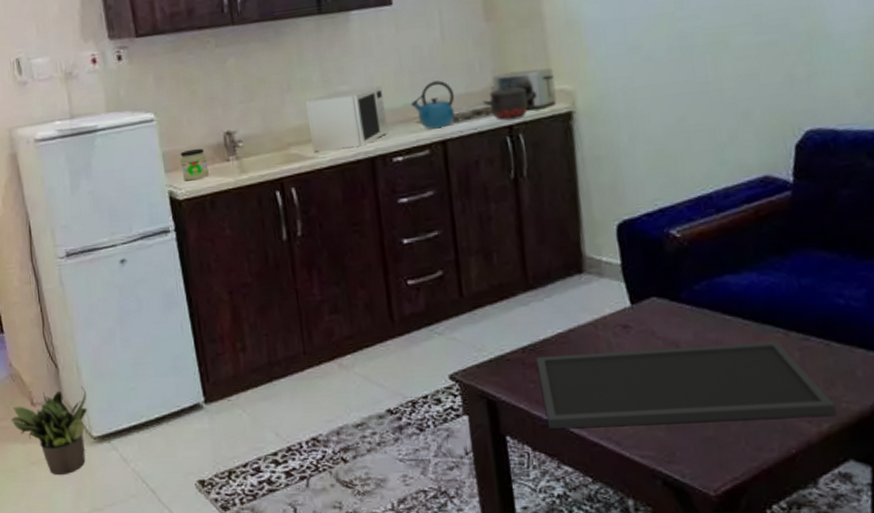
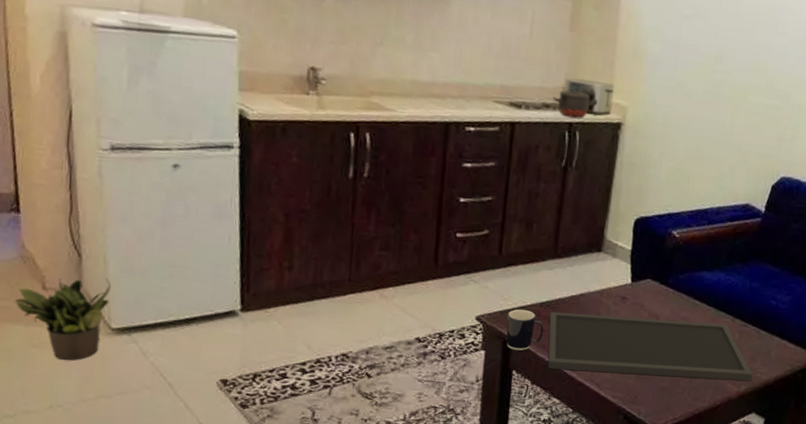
jar: present [180,148,209,181] -> none [257,74,286,105]
microwave: present [306,85,388,152] -> none [393,55,469,111]
kettle: present [410,80,455,130] -> none [491,69,531,112]
mug: none [484,358,534,411] -> present [506,308,544,351]

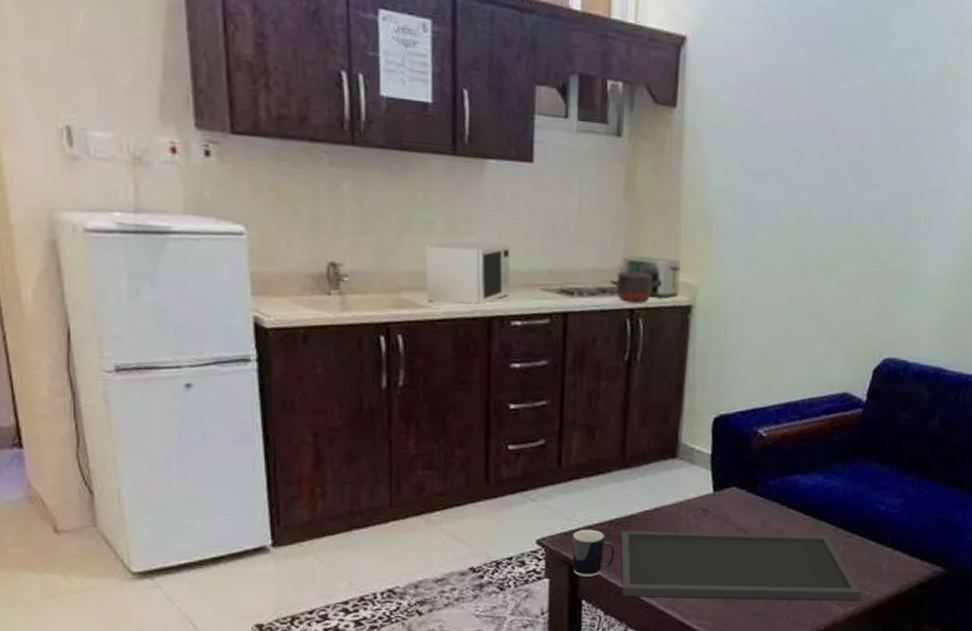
potted plant: present [14,279,111,360] -> none [25,517,128,610]
microwave: none [393,55,469,111] -> present [425,241,511,305]

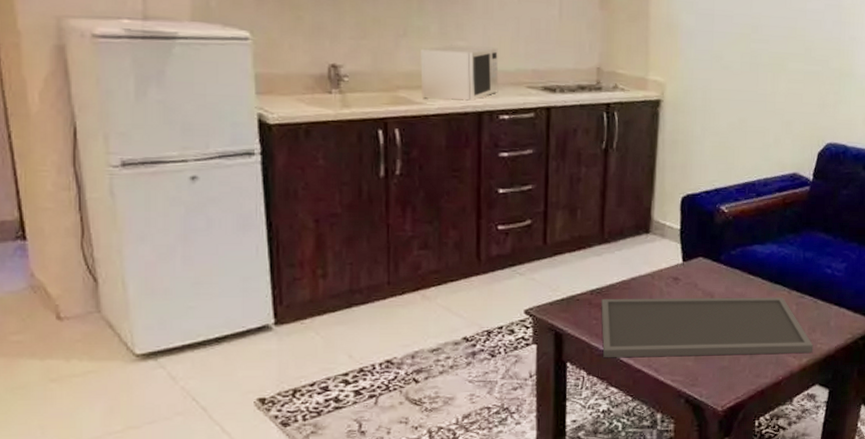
mug: present [571,529,615,577] -> none [556,298,596,342]
cooking pot: present [610,267,659,305] -> none [588,67,631,100]
toaster: present [621,255,681,300] -> none [598,57,650,95]

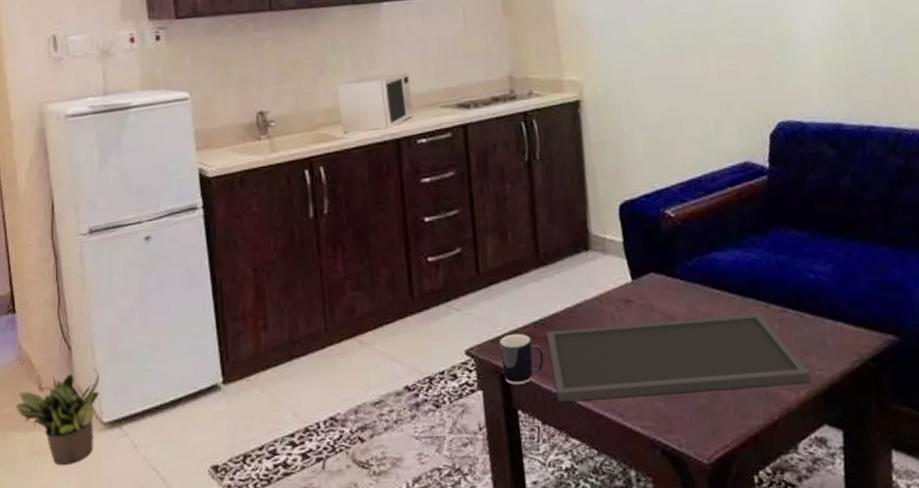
potted plant: none [26,302,132,392] -> present [15,369,100,465]
mug: none [556,298,596,342] -> present [498,333,544,385]

